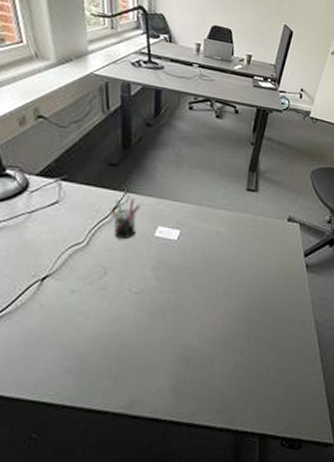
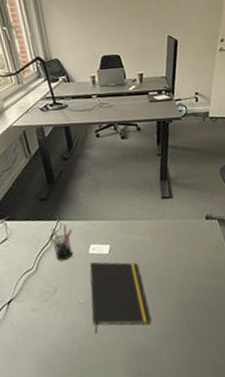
notepad: none [142,246,211,329] -> present [89,261,151,334]

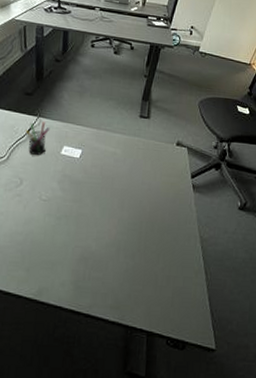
notepad: present [89,261,151,334] -> none [49,162,106,234]

